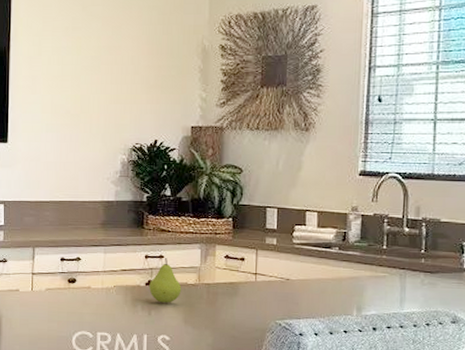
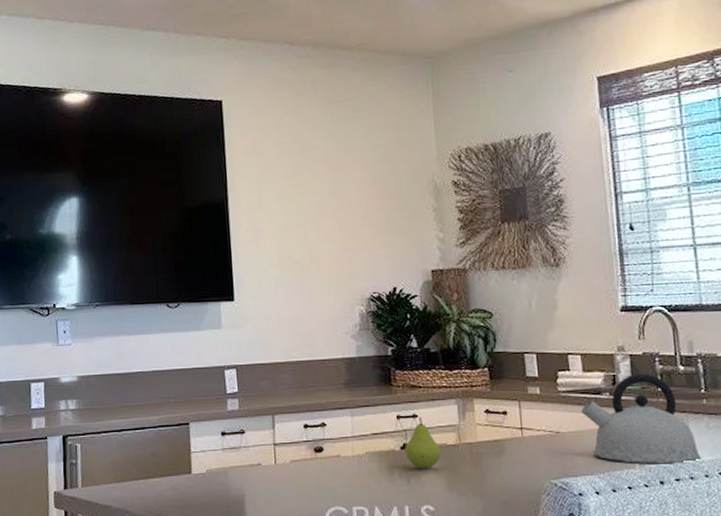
kettle: none [311,232,413,314] -> present [581,373,702,464]

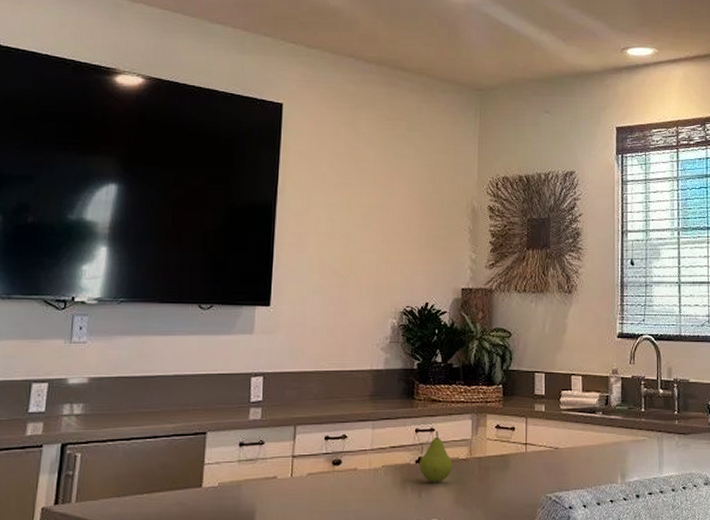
kettle: present [581,373,702,464] -> none [577,395,671,479]

